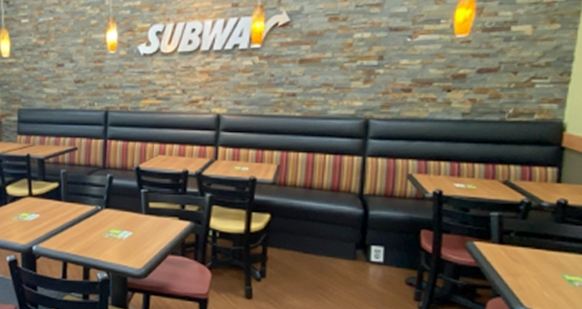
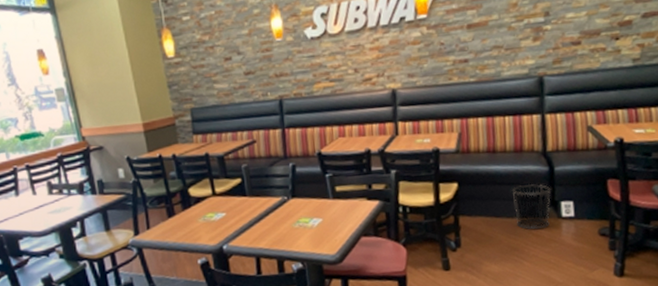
waste bin: none [323,224,363,271] -> present [511,183,551,231]

